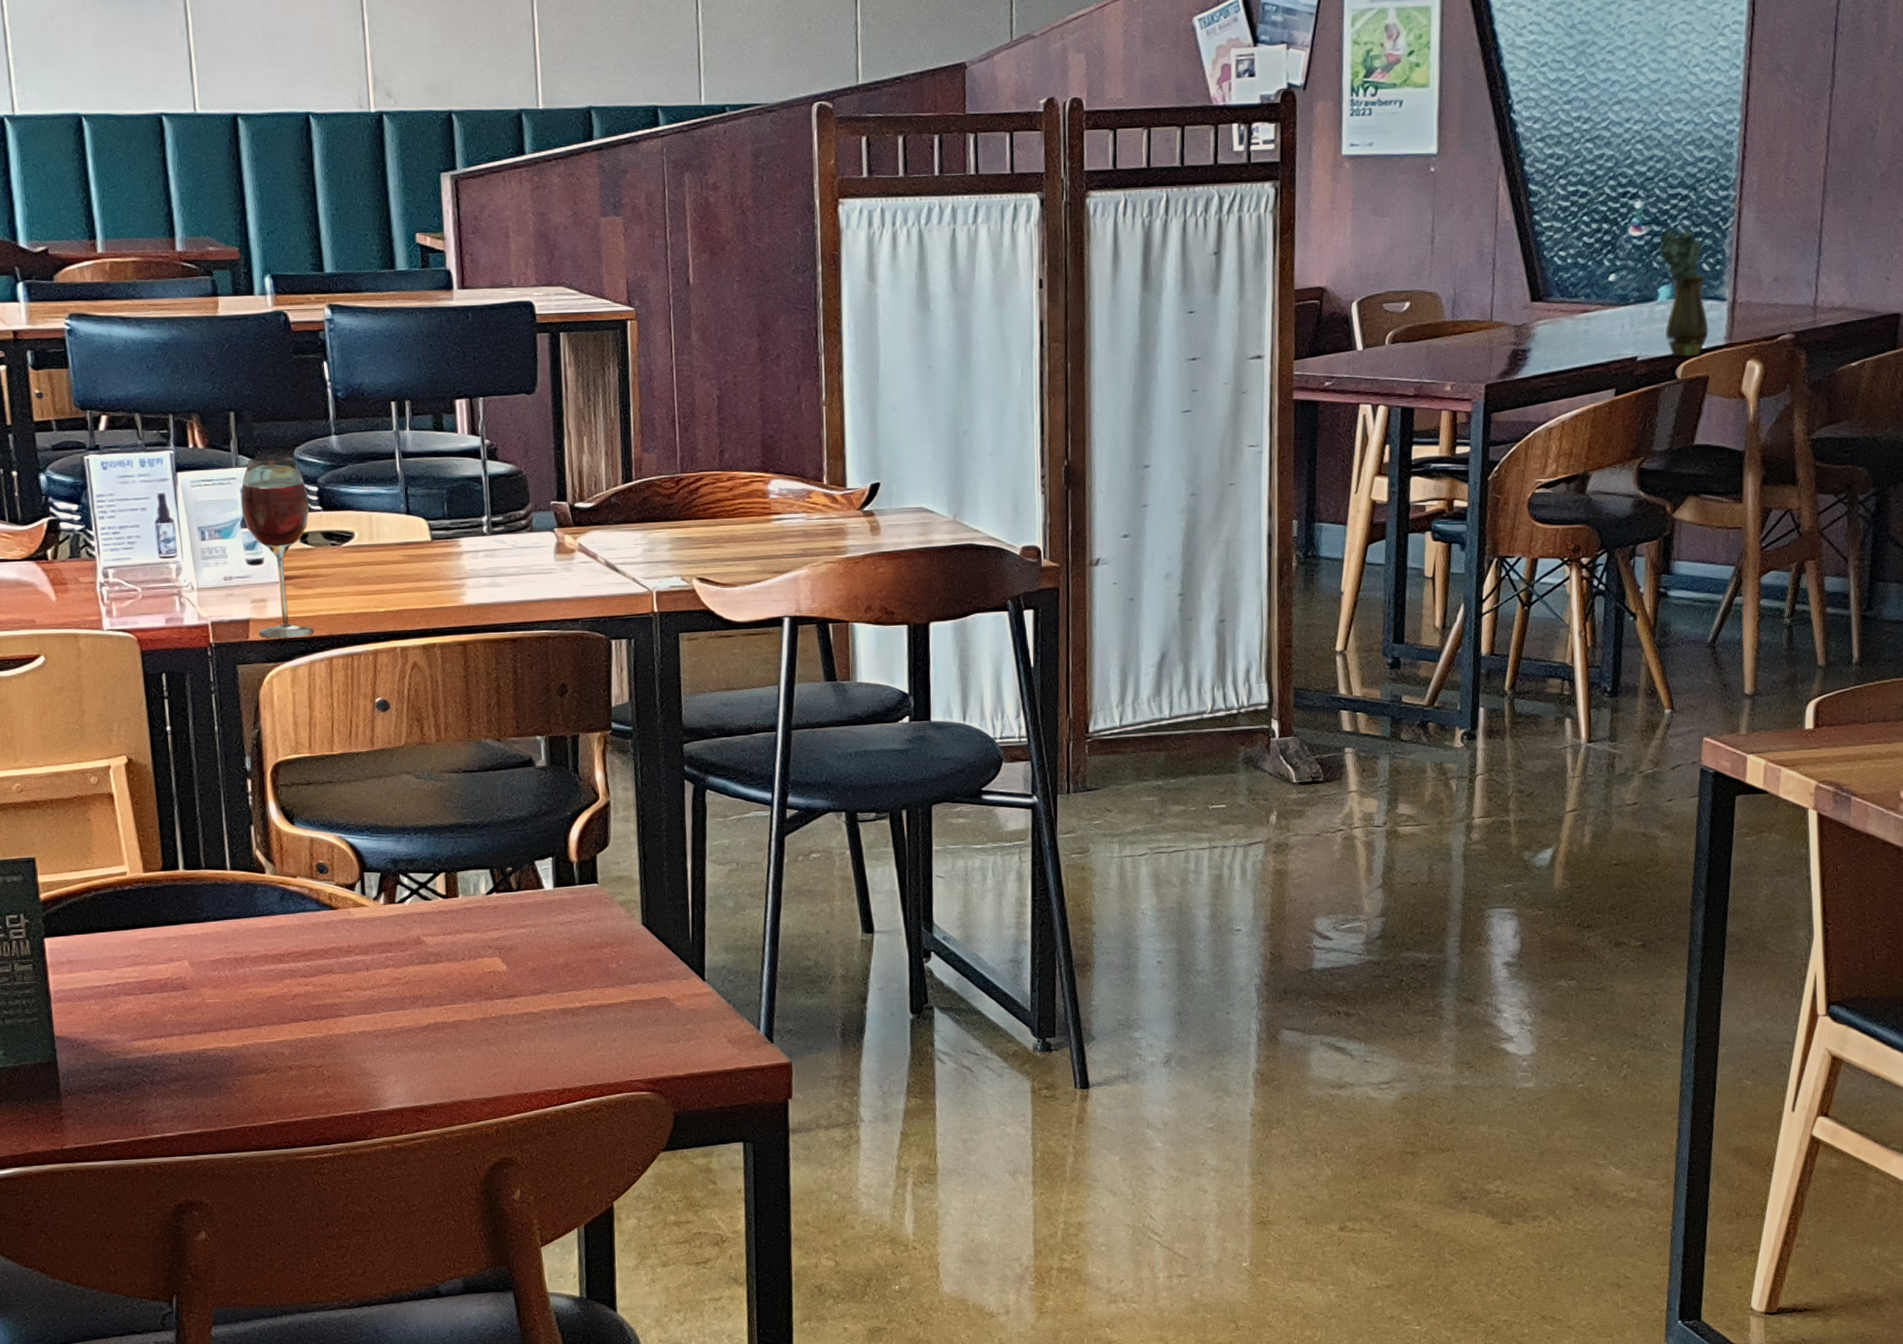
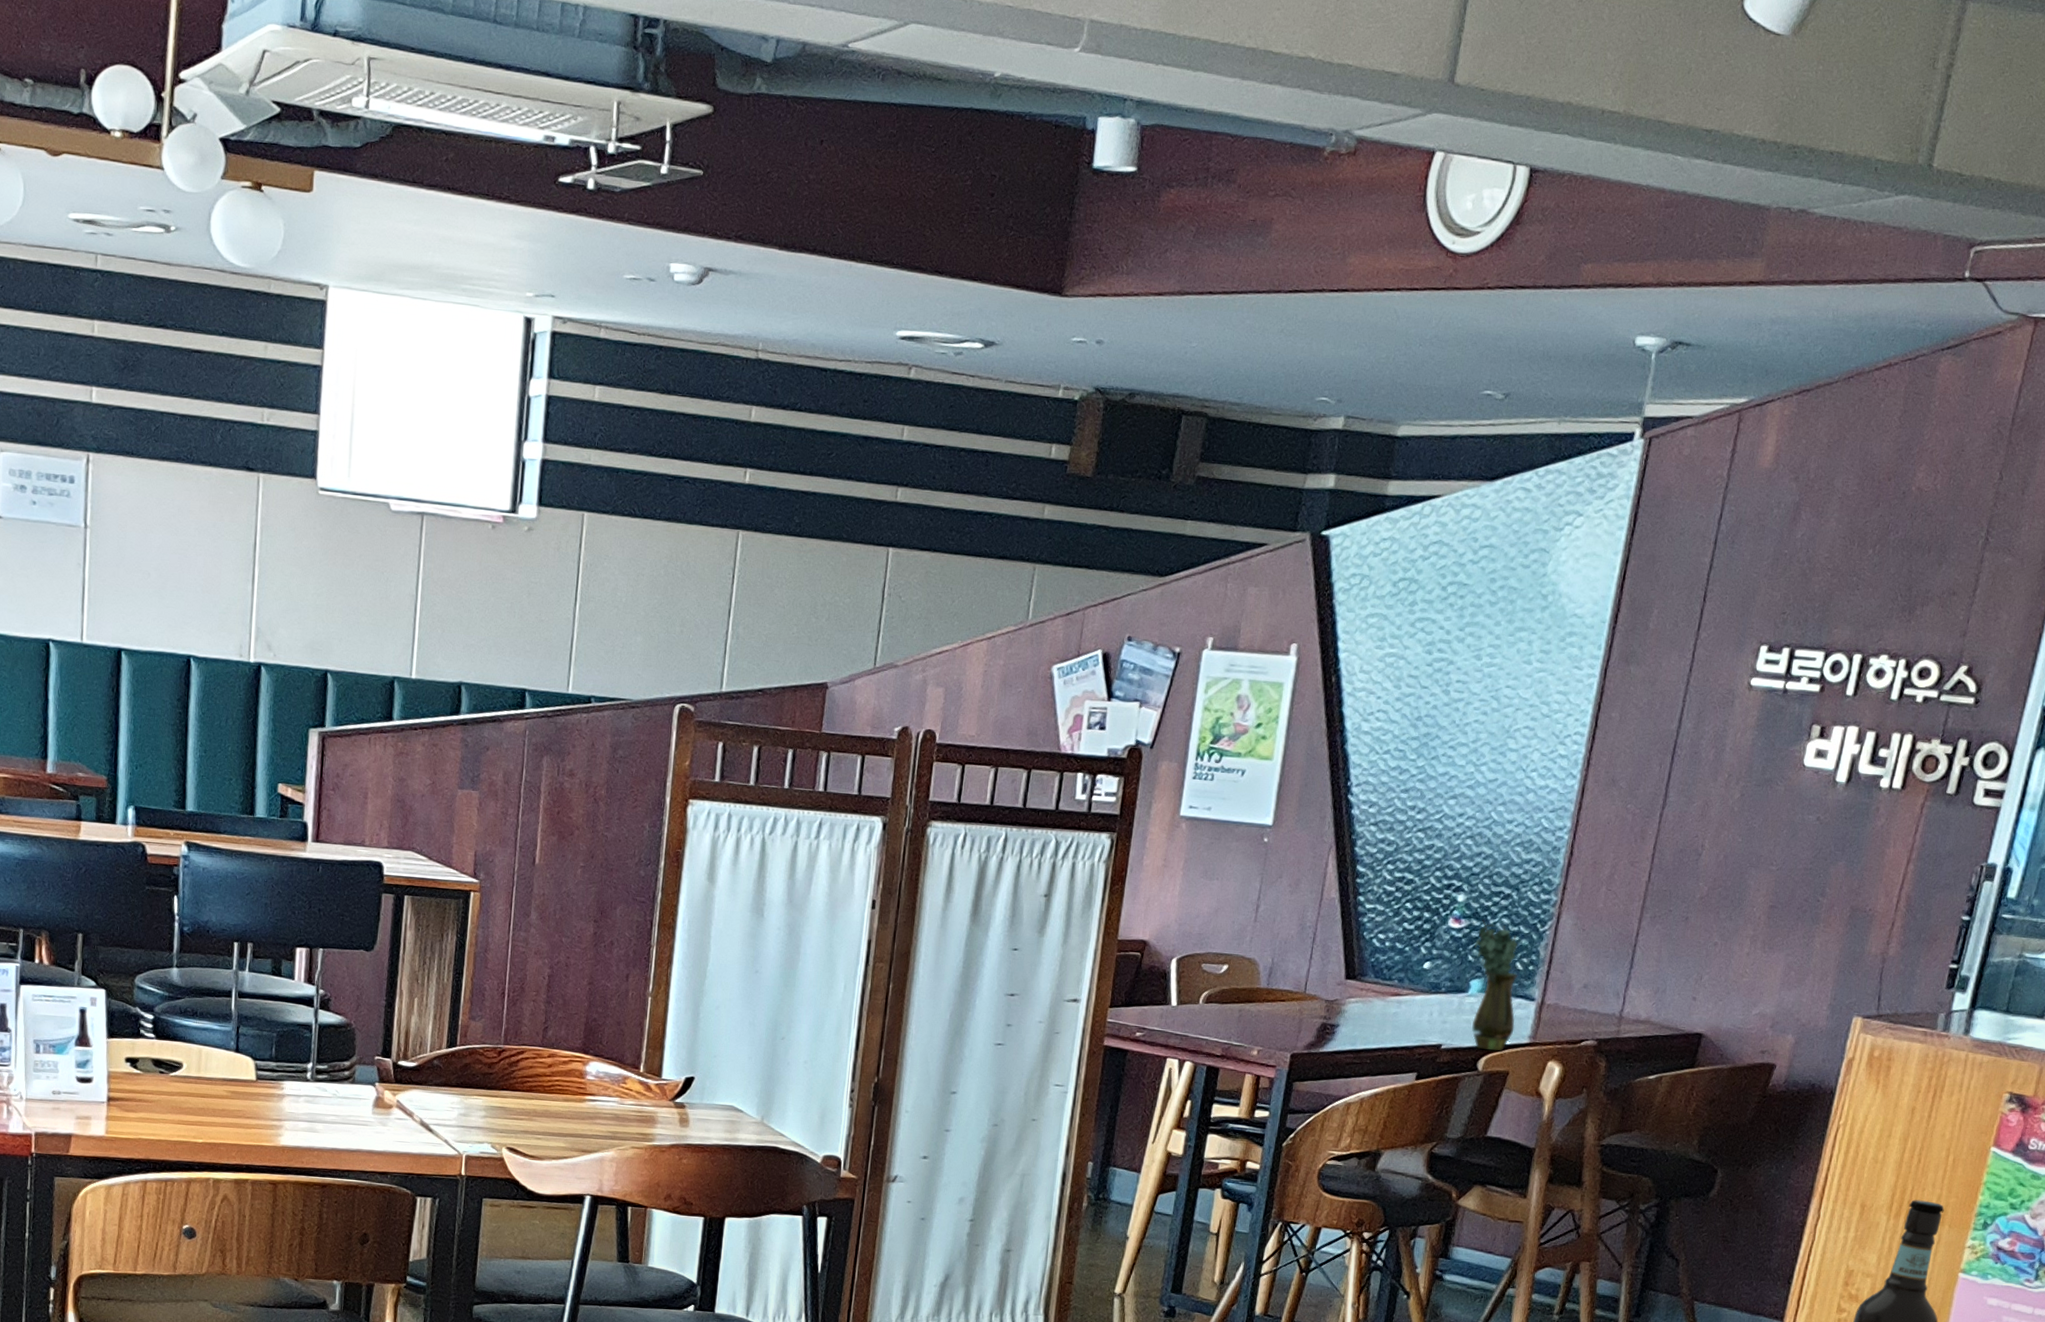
wineglass: present [240,456,314,639] -> none [77,980,144,1158]

